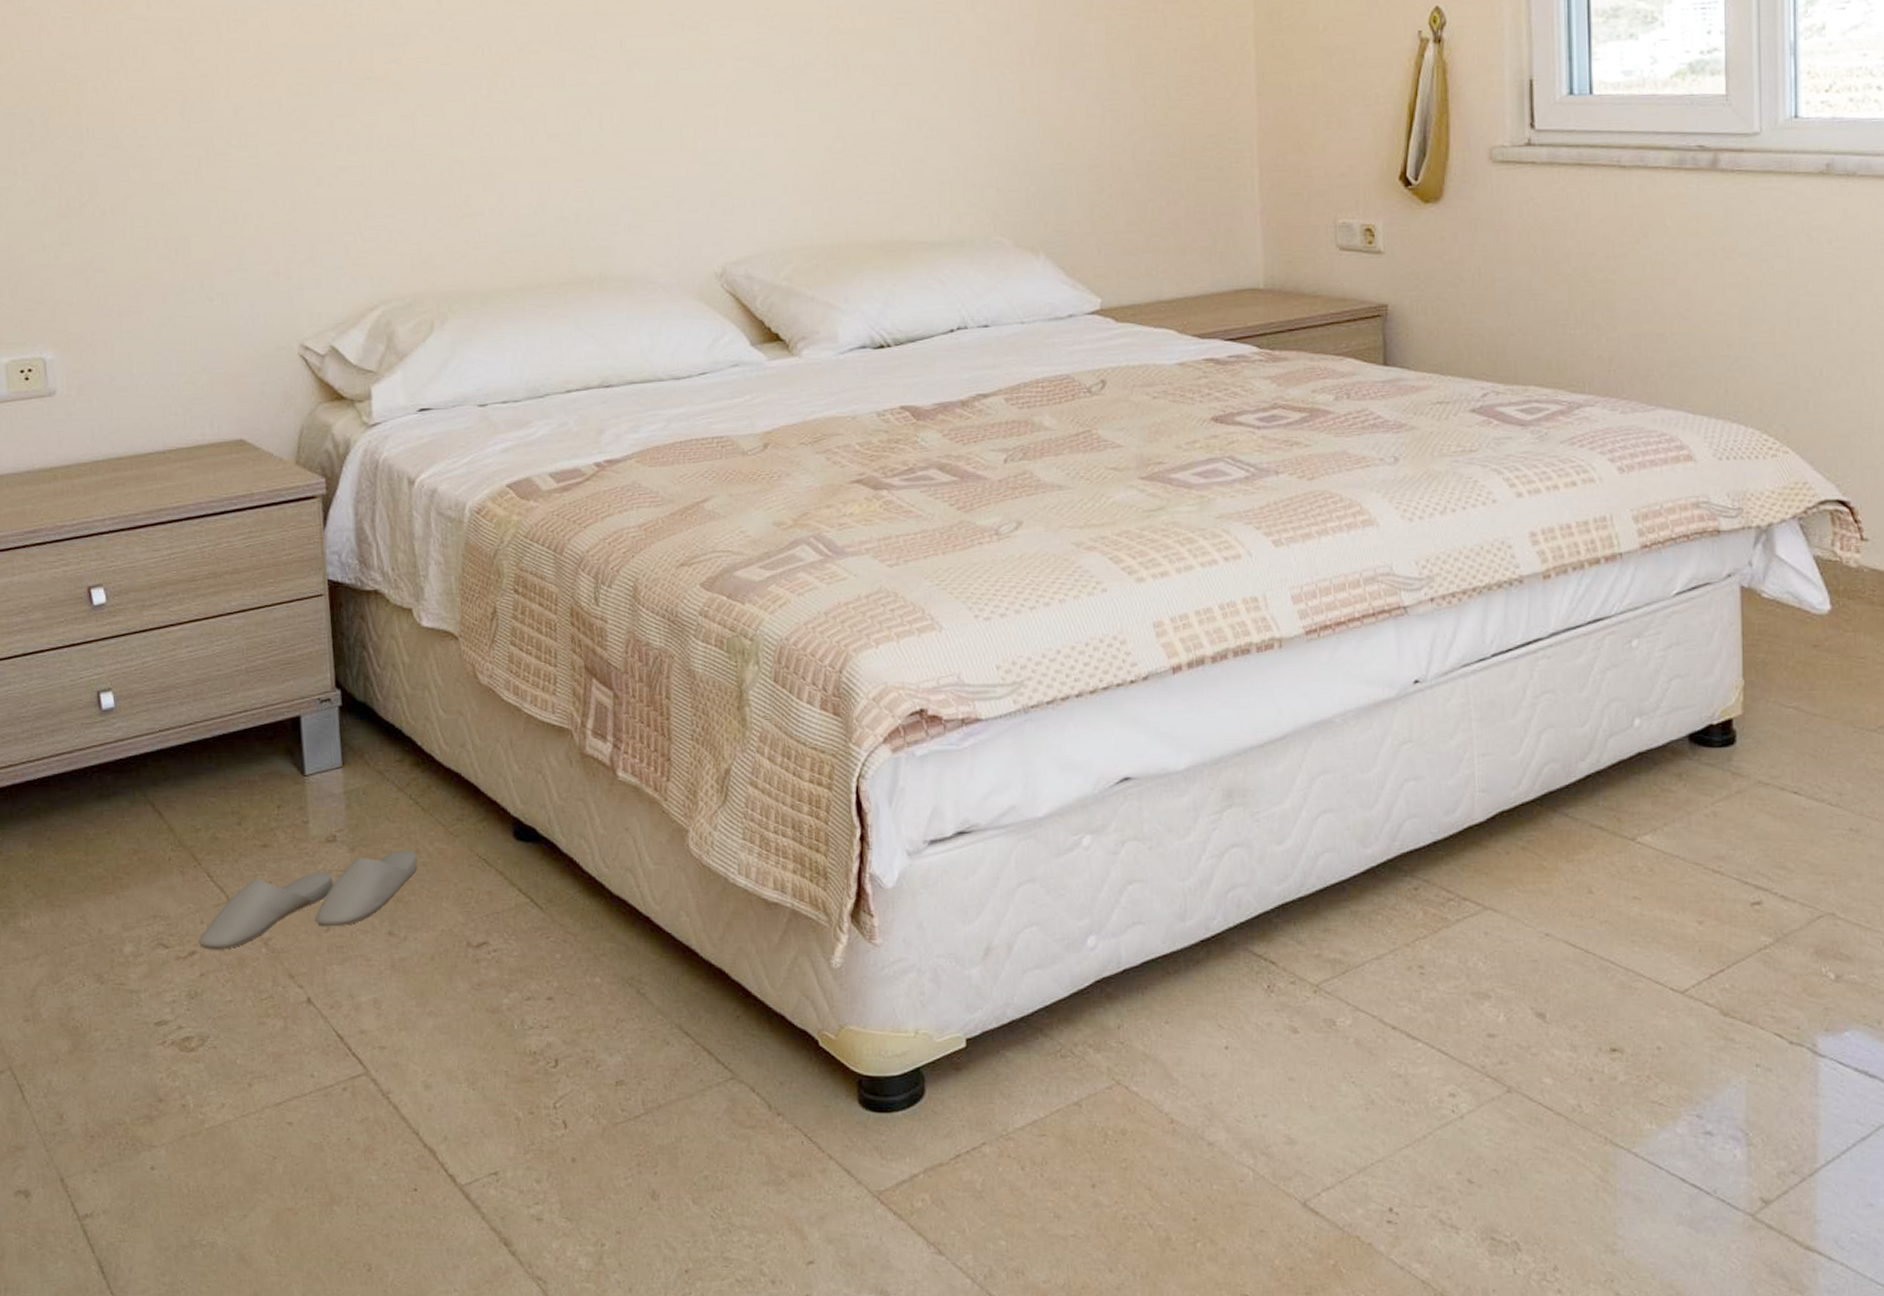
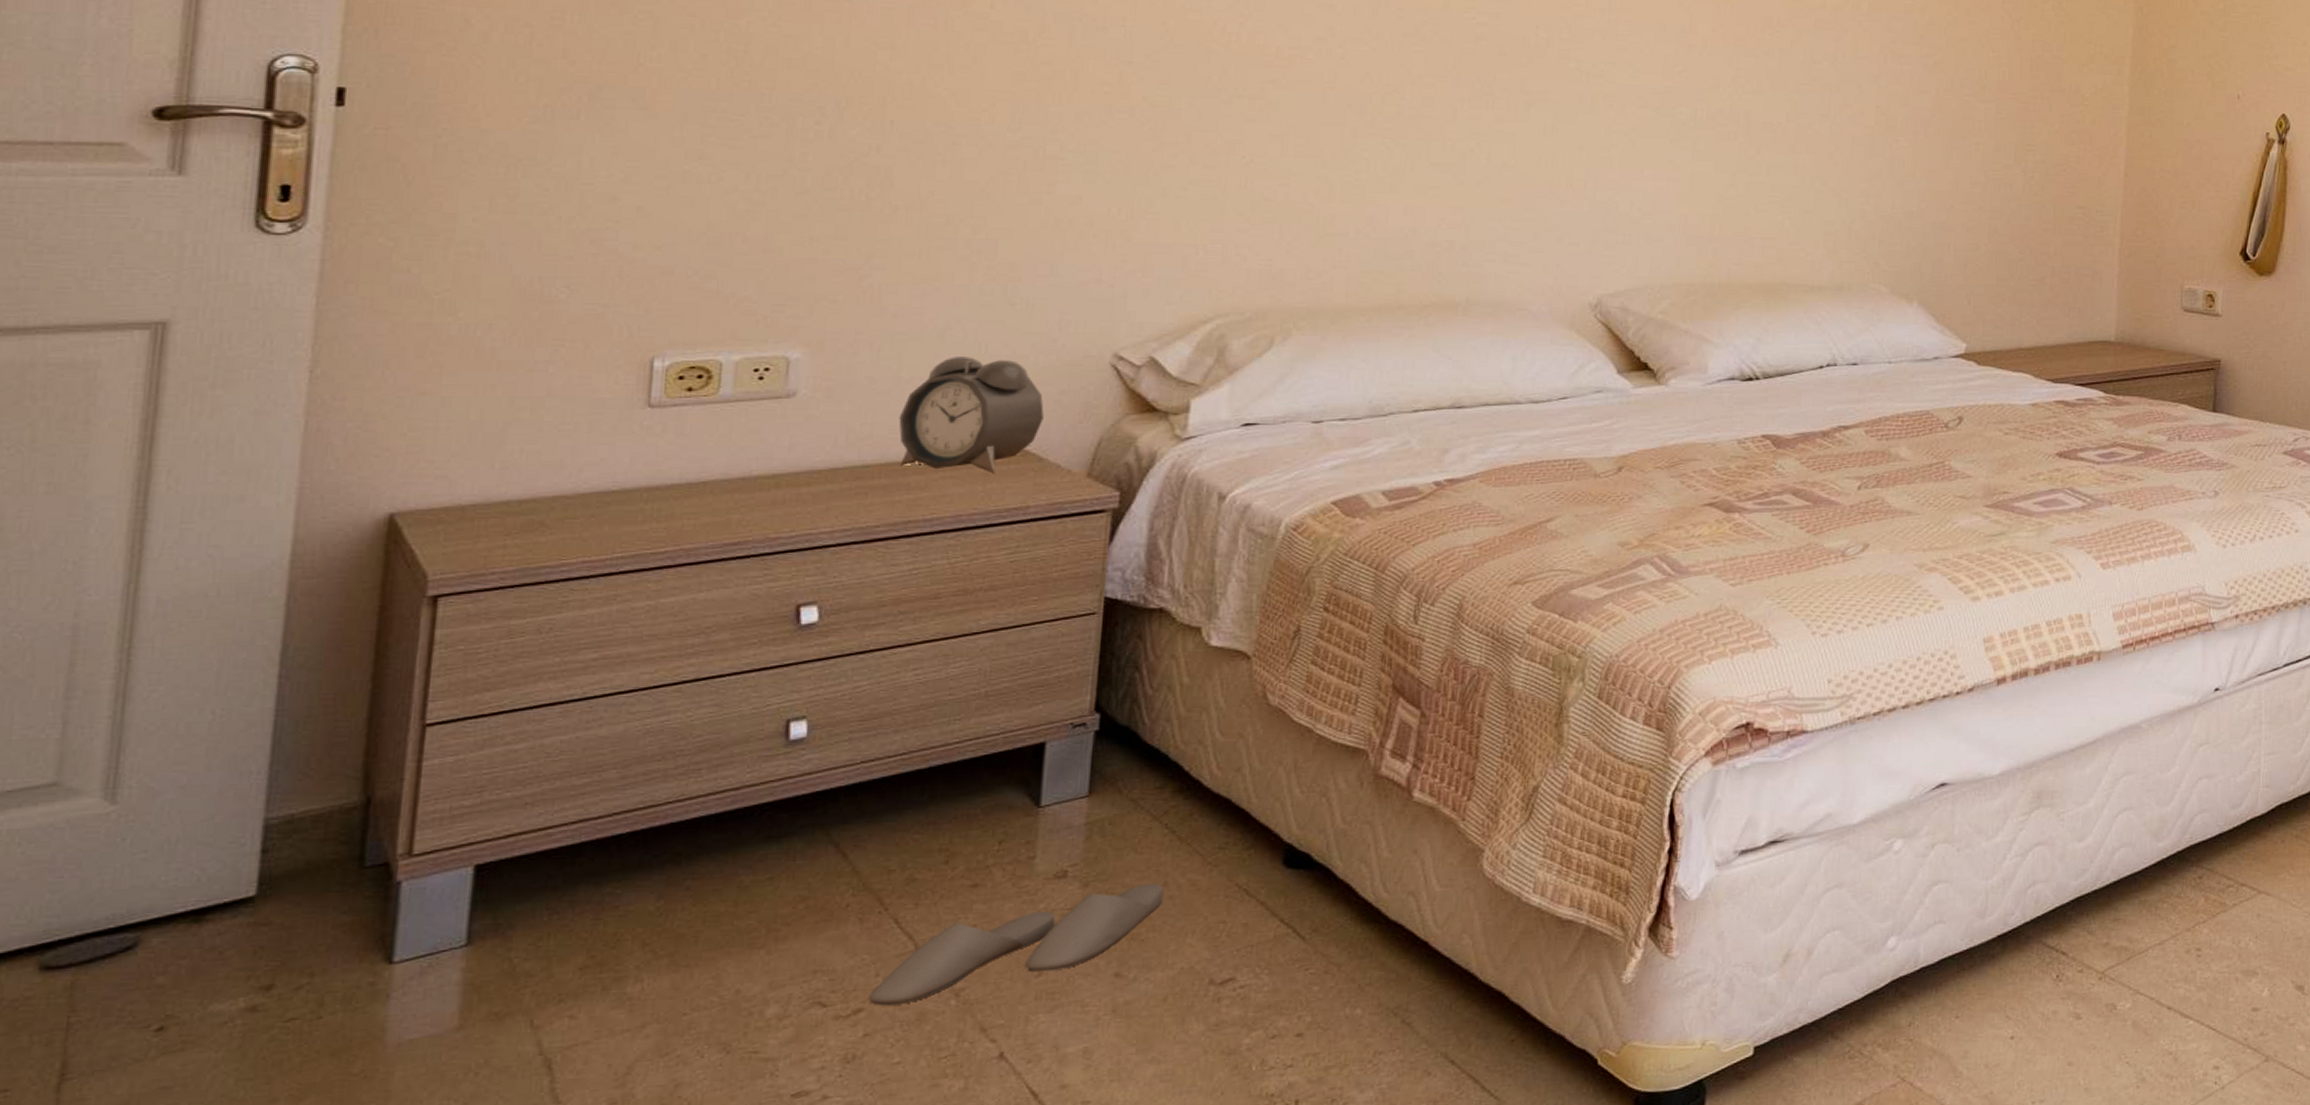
alarm clock: none [138,352,252,463] -> present [898,357,1044,474]

